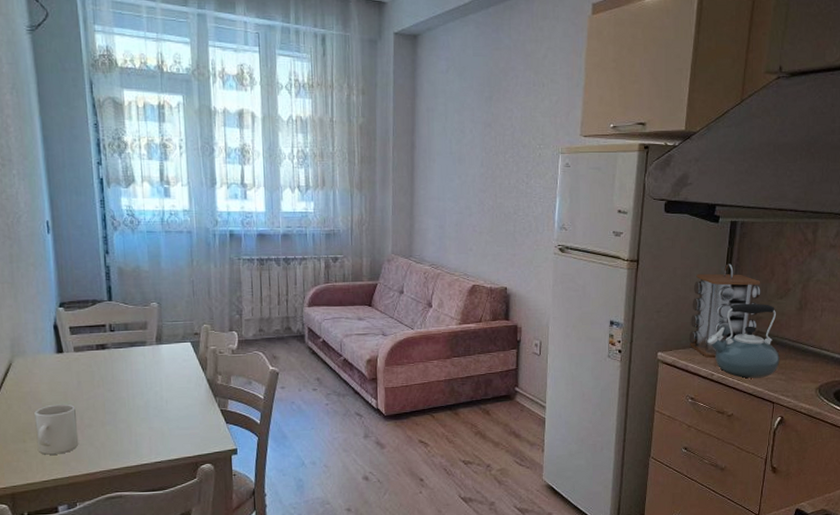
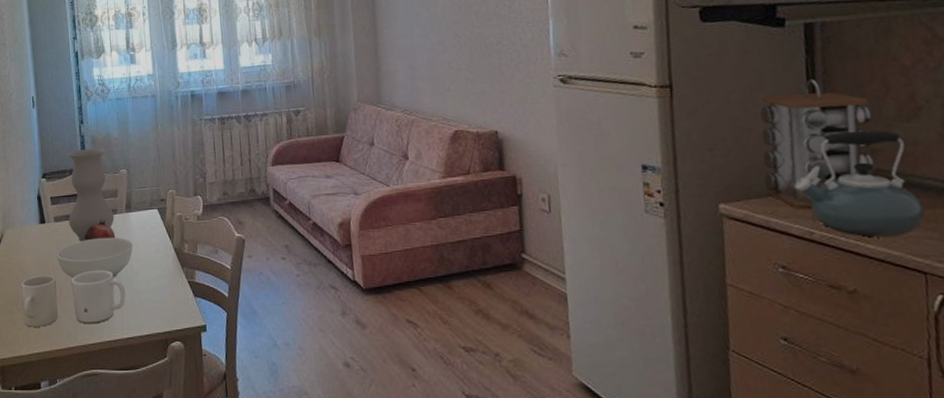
bowl: none [76,368,163,407] -> present [56,237,133,279]
vase: none [89,280,143,372] -> present [67,148,115,242]
mug: none [94,399,155,451] -> present [71,269,126,324]
fruit: none [109,349,145,371] -> present [84,218,116,241]

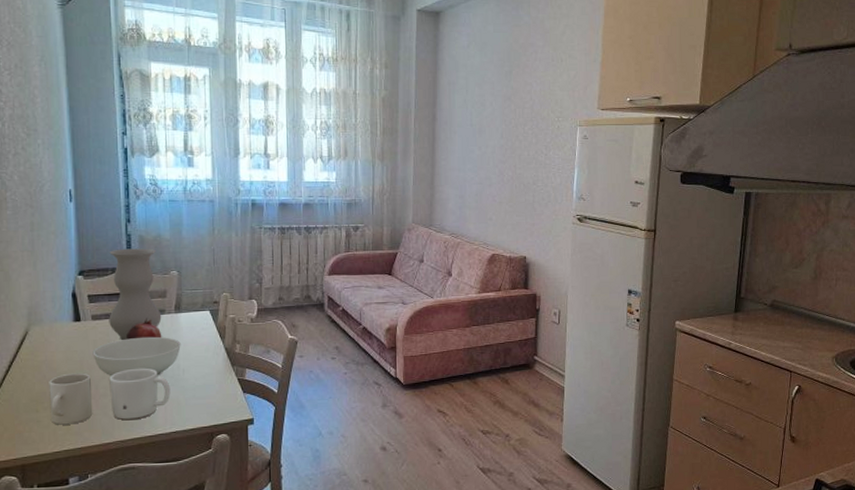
spice rack: present [760,79,874,209] -> none [706,234,776,327]
kettle: present [794,130,925,239] -> none [724,272,796,348]

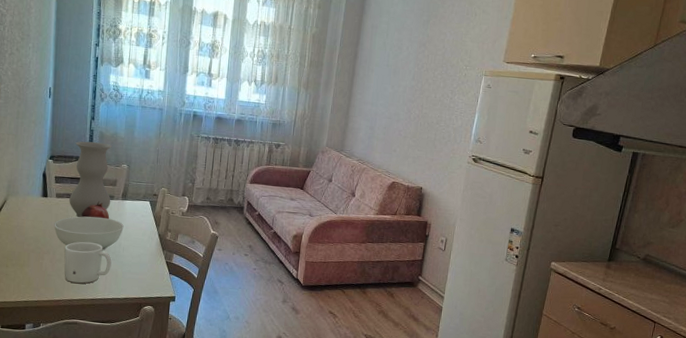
cup: present [49,373,93,425] -> none [16,238,51,281]

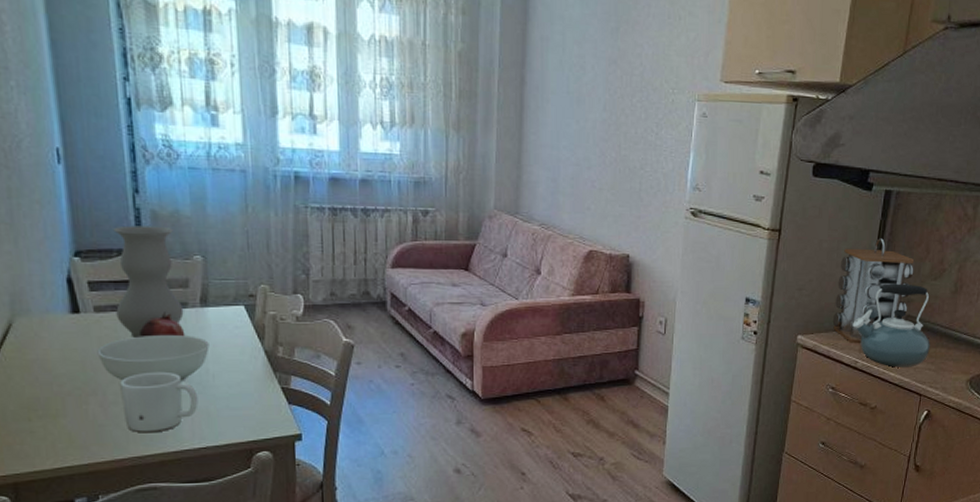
spice rack: none [581,190,655,274] -> present [832,238,915,343]
kettle: none [598,227,667,299] -> present [852,283,930,369]

